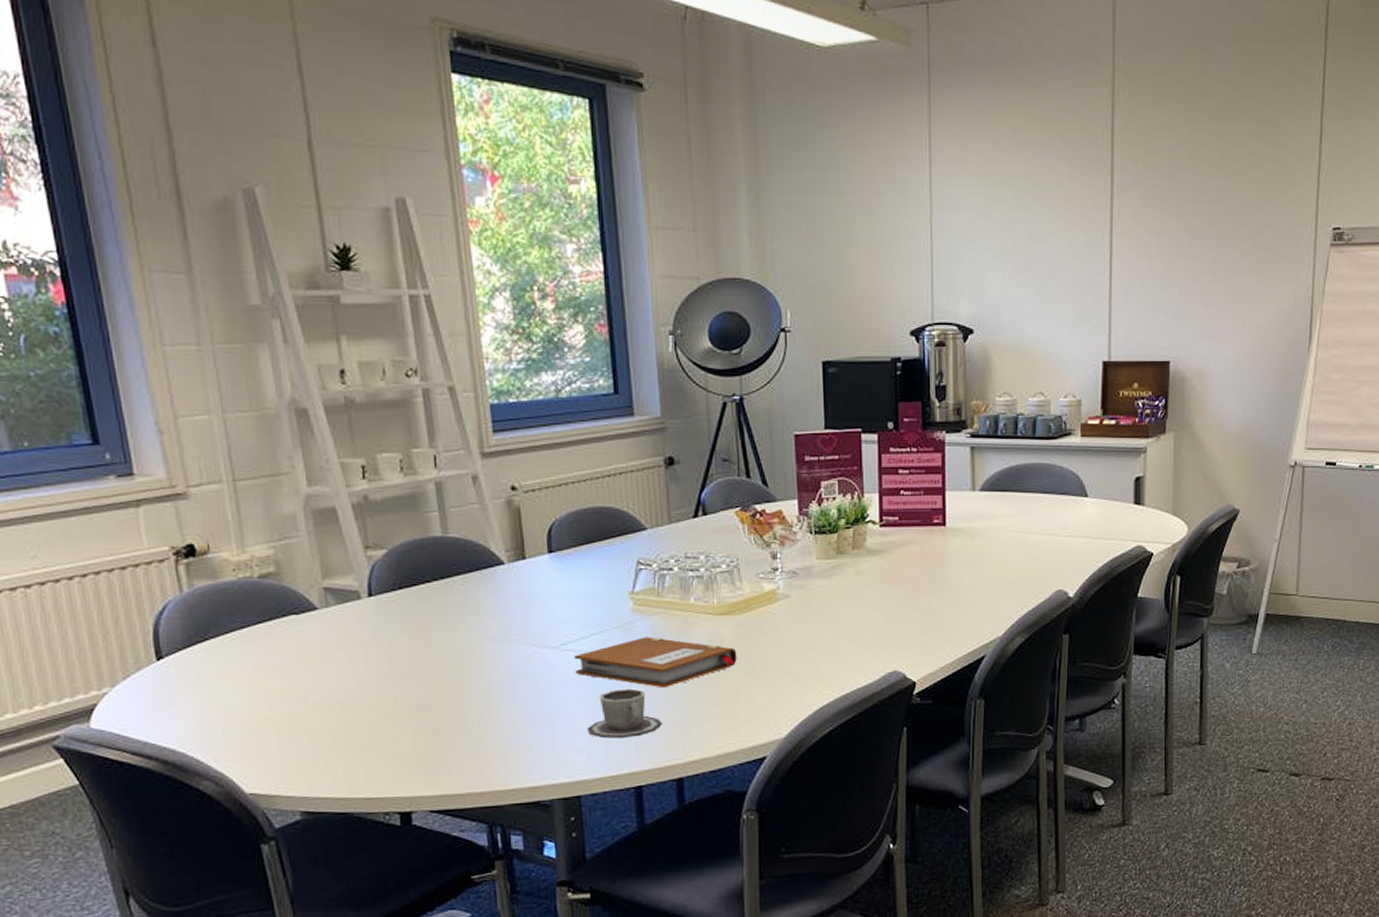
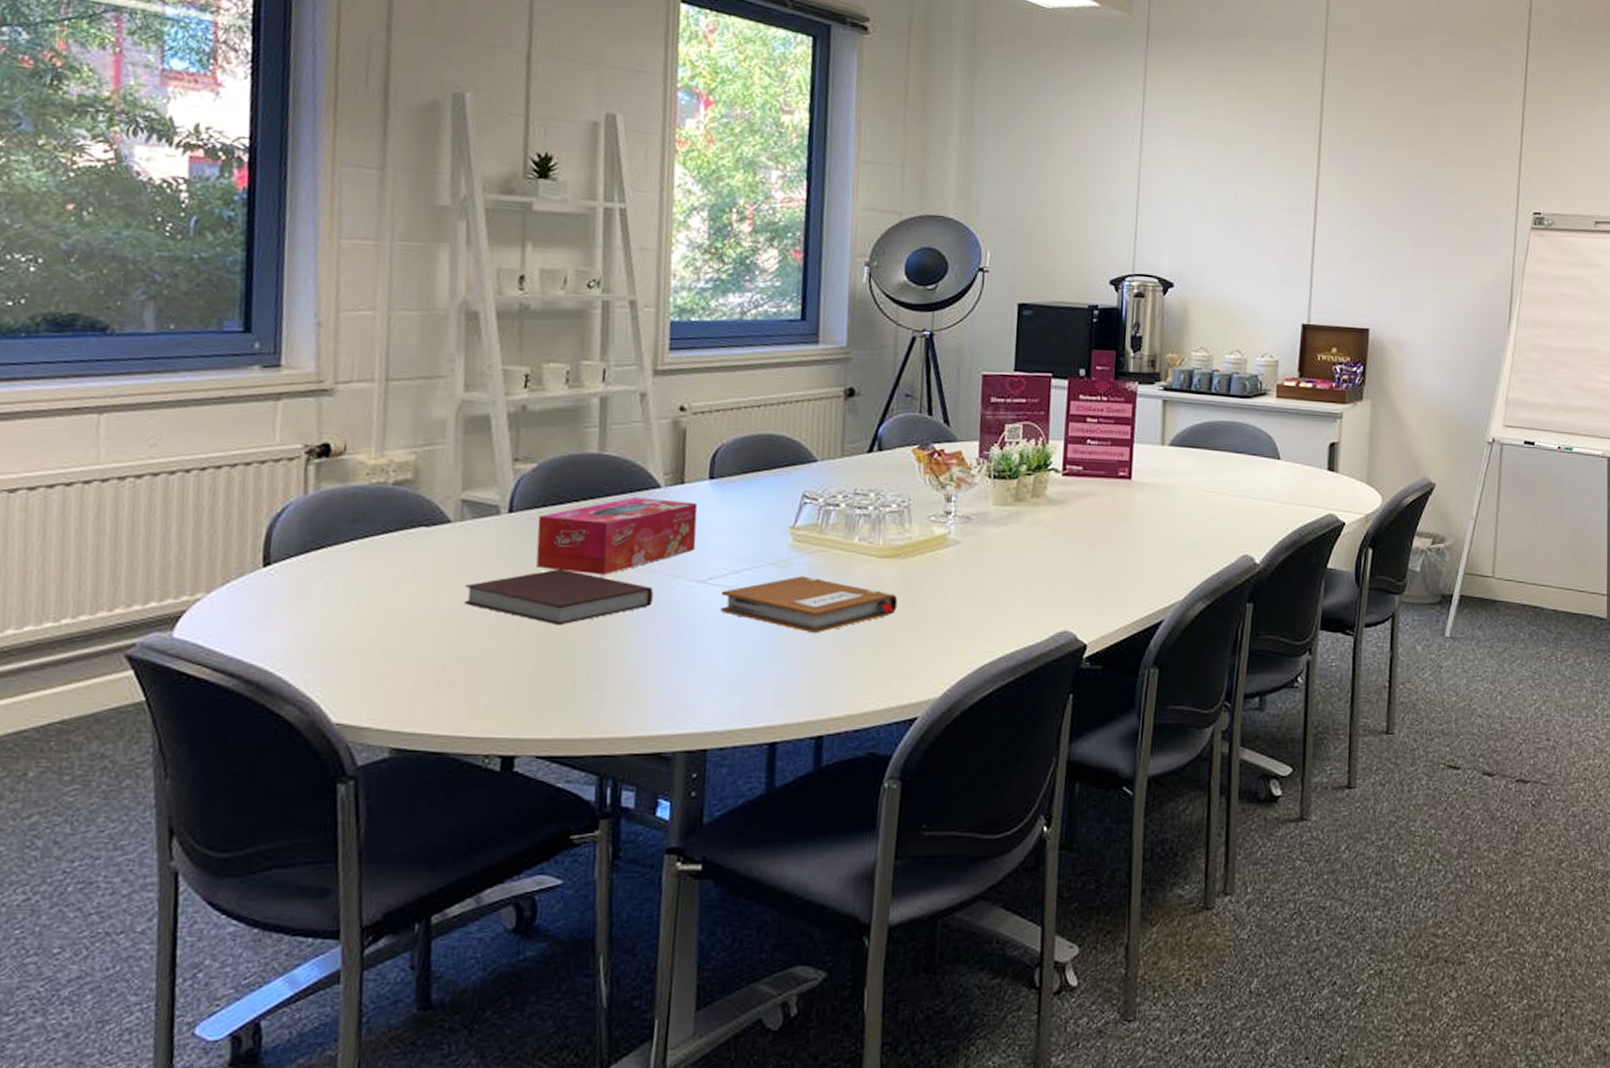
notebook: none [341,645,513,696] -> present [463,569,654,626]
tissue box: none [396,574,545,648] -> present [536,497,698,575]
cup: present [587,688,663,739] -> none [724,631,809,686]

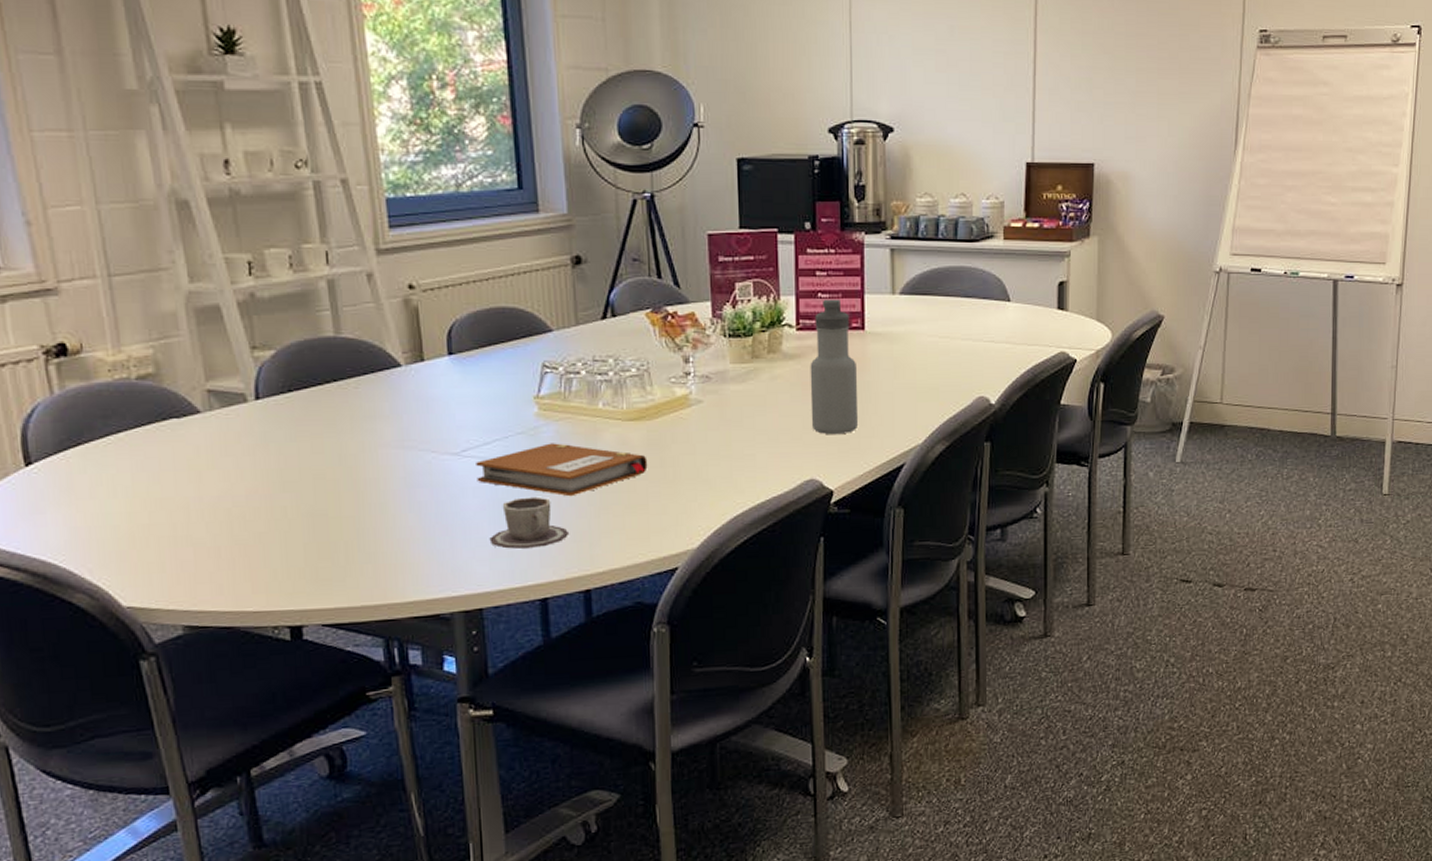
notebook: present [463,569,654,626] -> none [226,451,411,504]
tissue box: present [536,497,698,575] -> none [285,377,445,454]
cup: none [724,631,809,686] -> present [489,496,570,549]
water bottle: none [1069,445,1120,585] -> present [810,299,859,434]

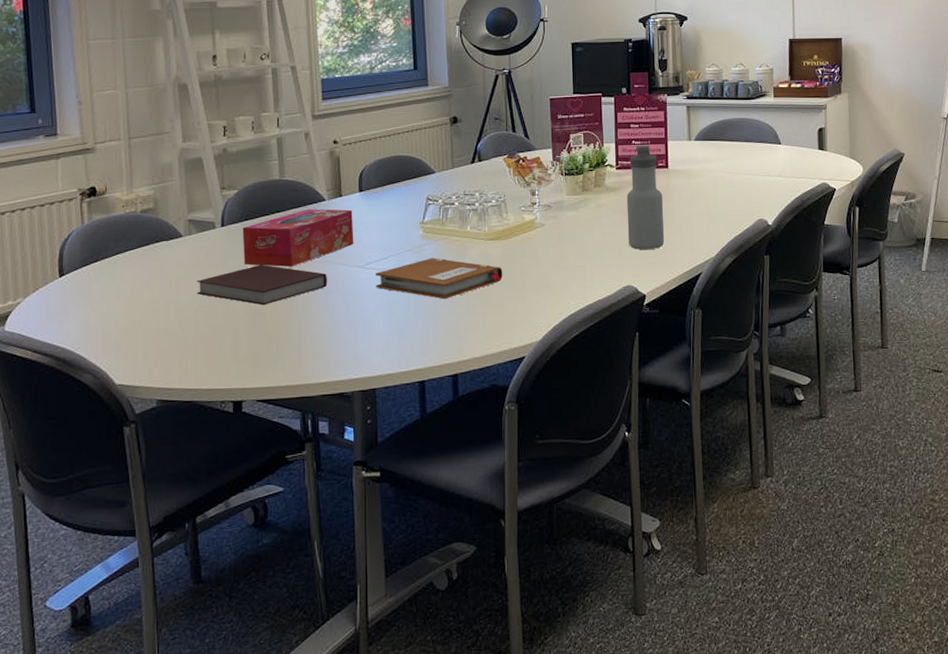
notebook: none [226,451,411,504] -> present [197,265,328,306]
tissue box: none [285,377,445,454] -> present [242,209,354,267]
cup: present [489,496,570,549] -> none [383,299,443,341]

